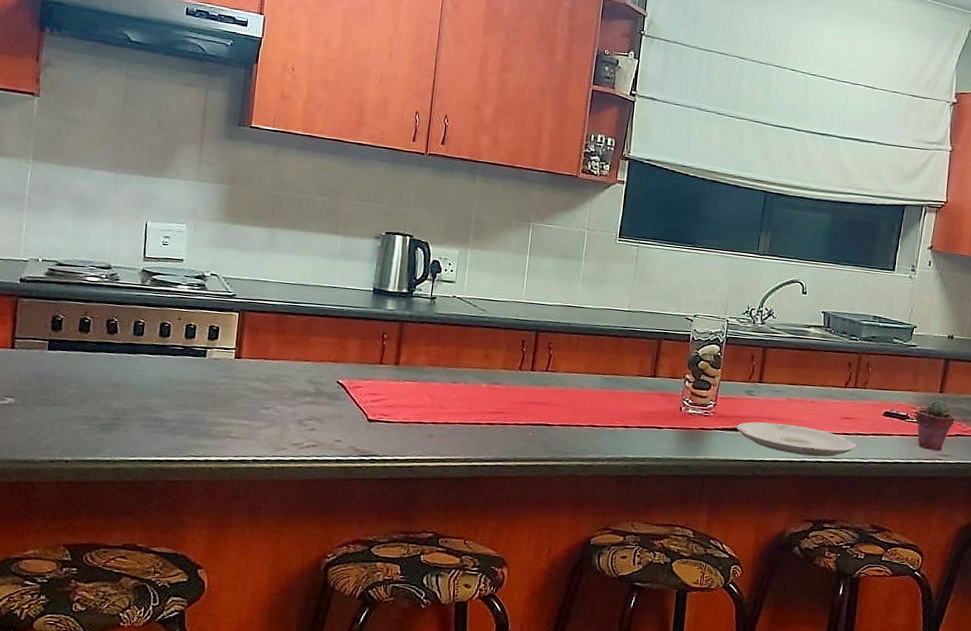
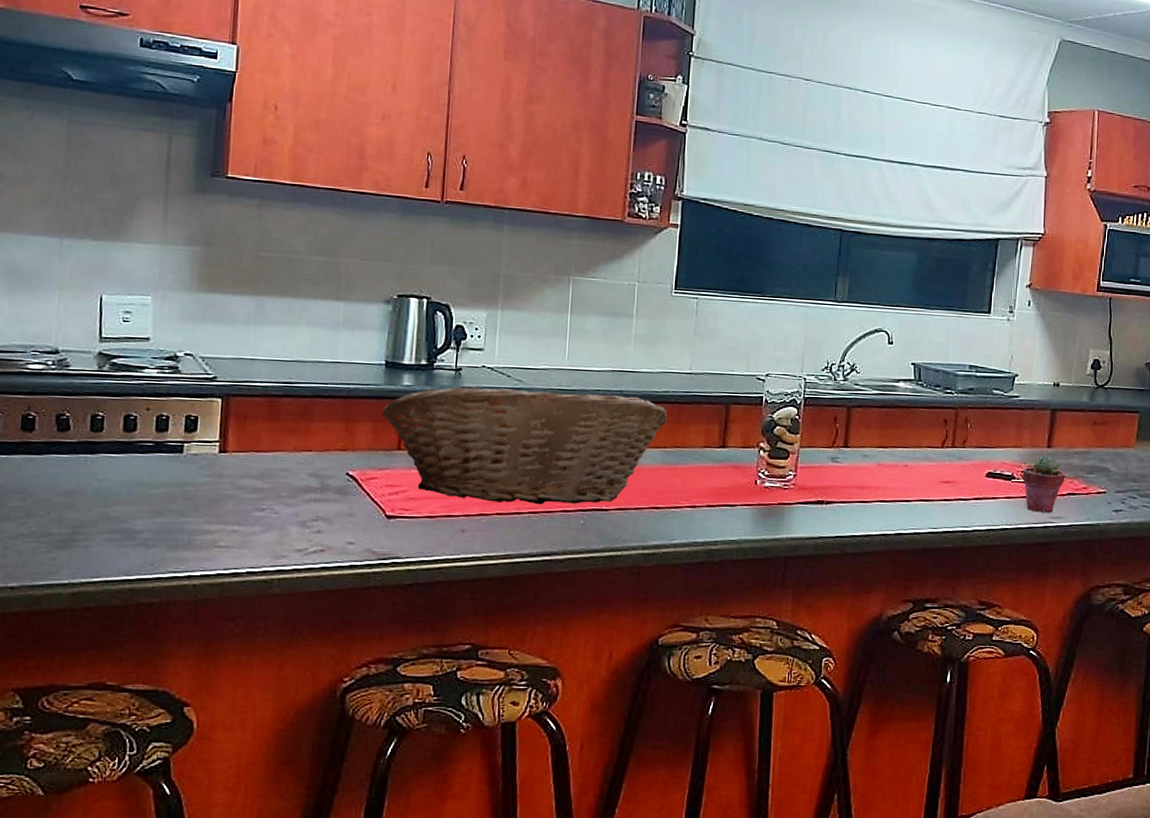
fruit basket: none [368,313,607,419] -> present [382,386,667,505]
plate: present [737,422,857,457] -> none [821,492,958,528]

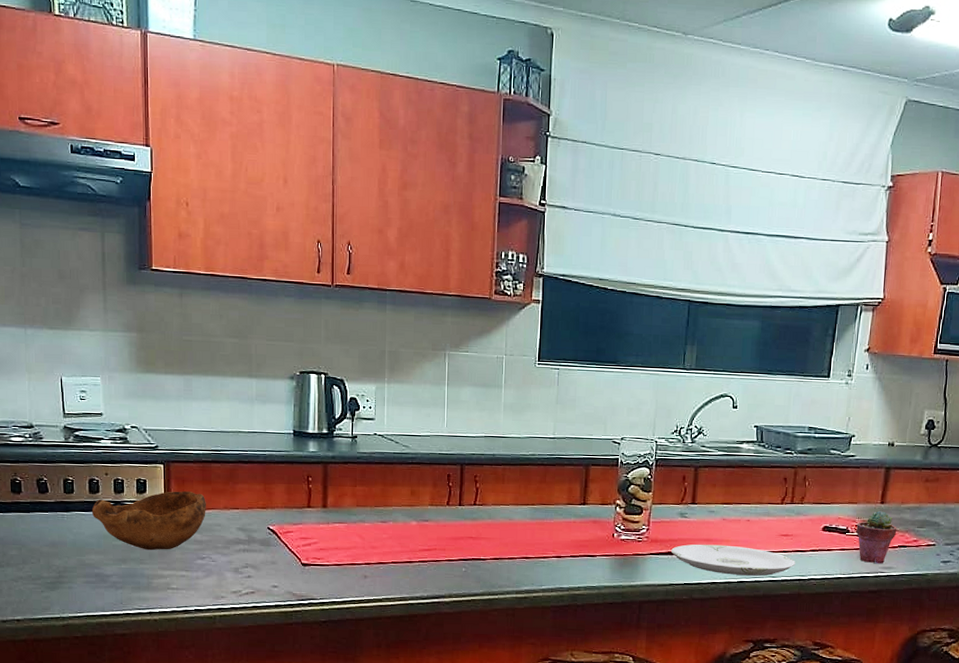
bowl: none [124,429,272,501] -> present [91,491,206,551]
fruit basket: present [382,386,667,505] -> none [293,452,534,555]
plate: none [821,492,958,528] -> present [671,544,796,576]

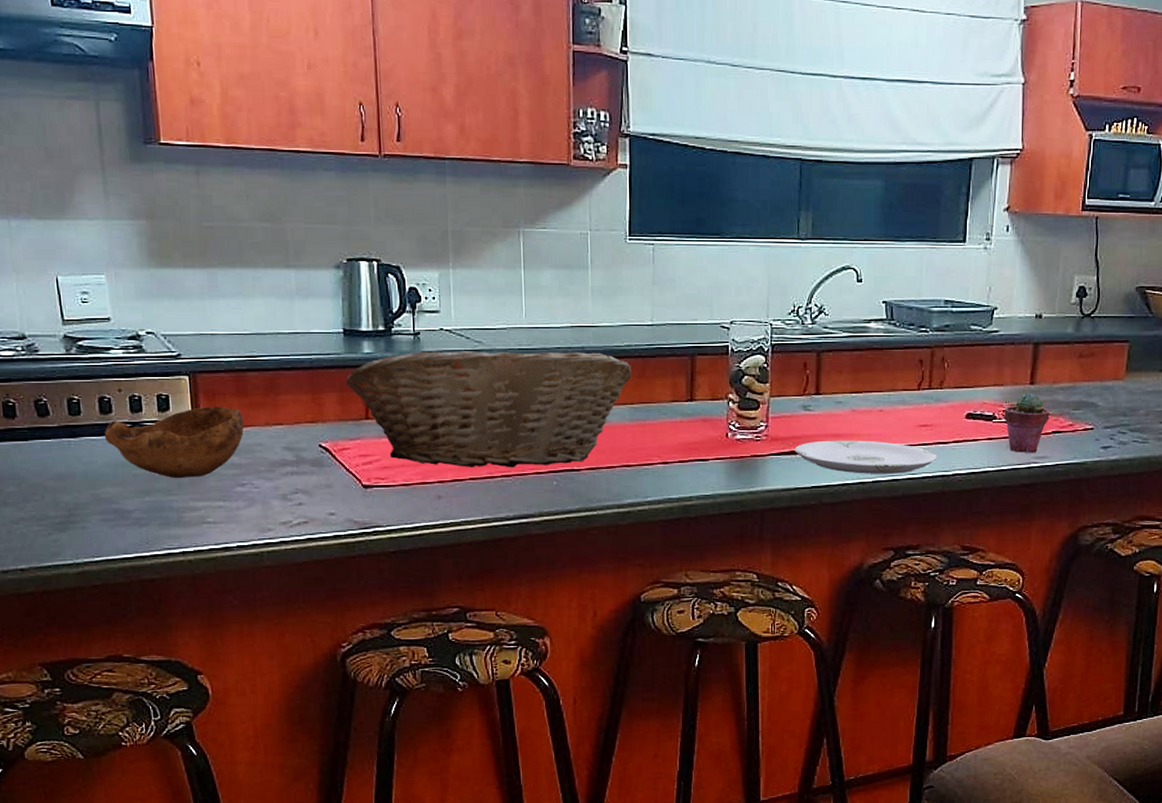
fruit basket: none [293,452,534,555] -> present [346,351,631,468]

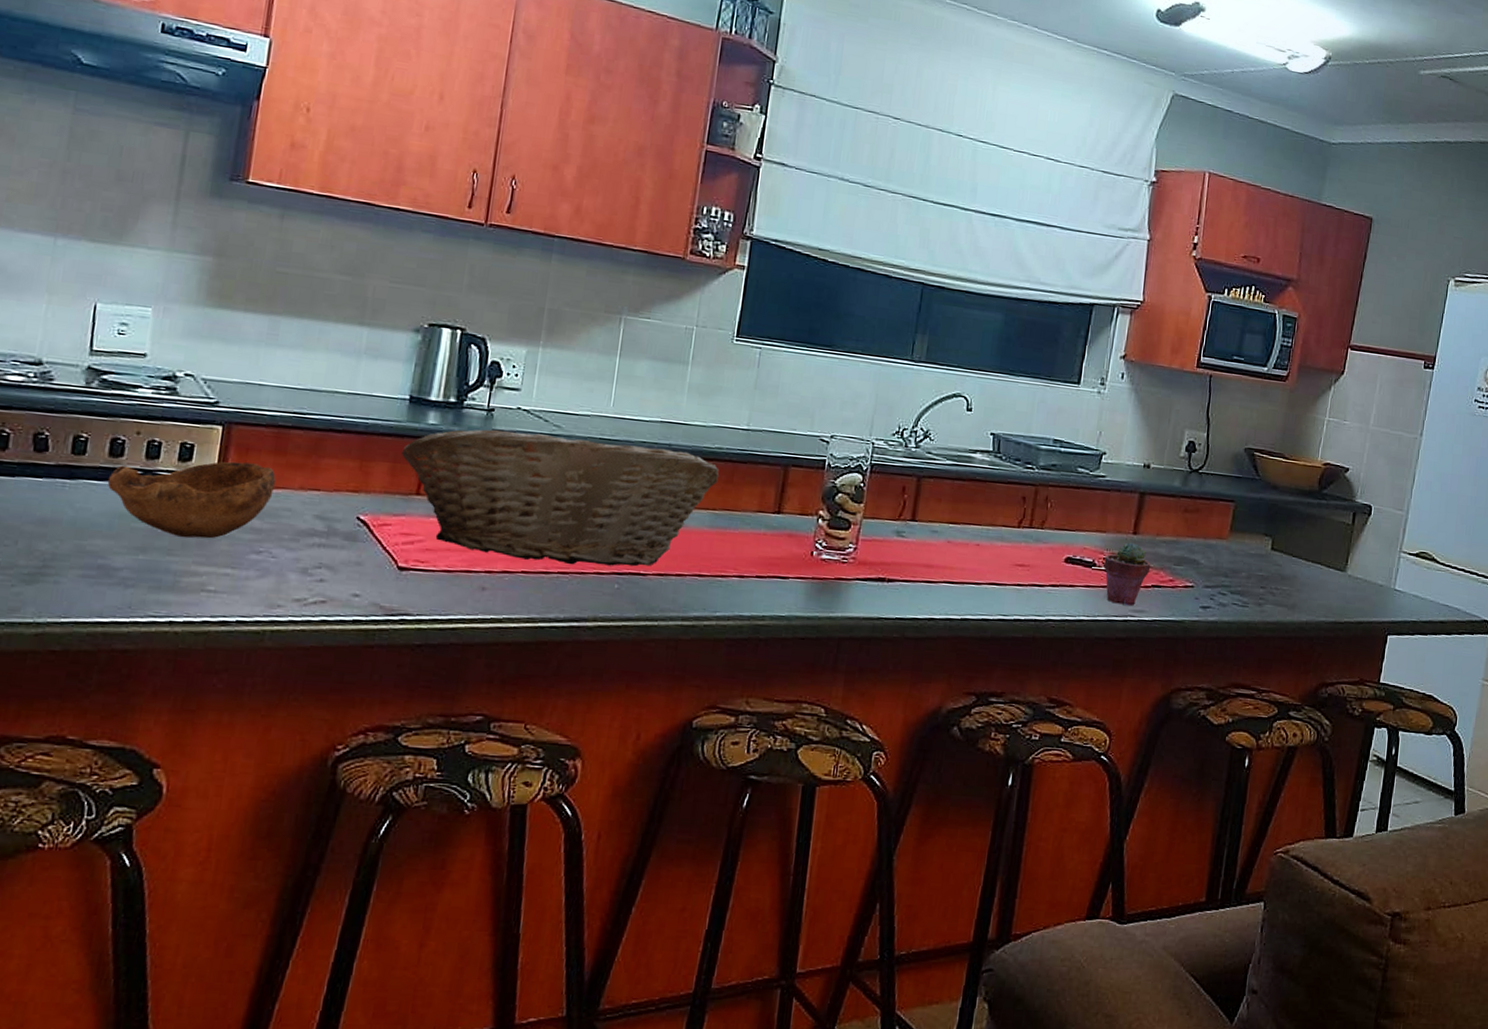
plate: present [795,440,937,474] -> none [882,570,1032,614]

